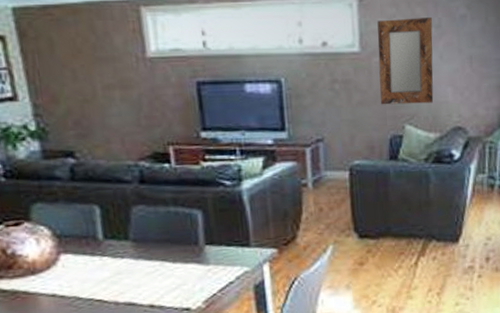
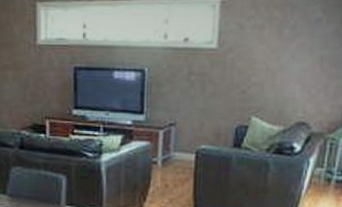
home mirror: present [377,18,434,105] -> none [231,19,288,99]

